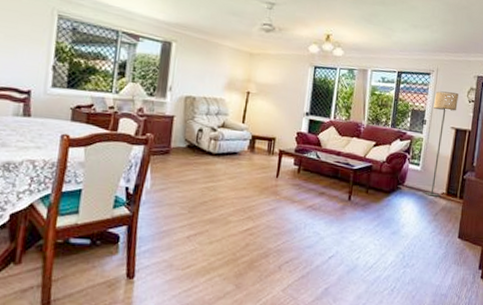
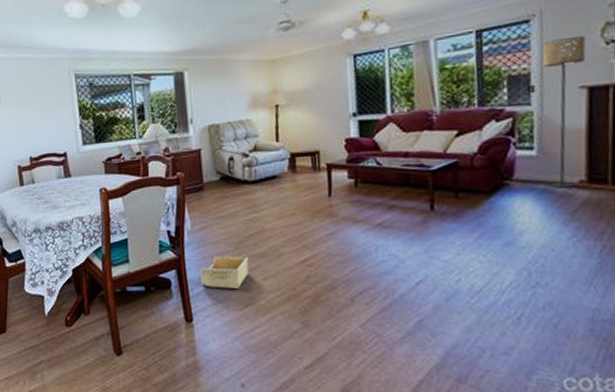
storage bin: none [150,217,200,249] -> present [200,256,249,289]

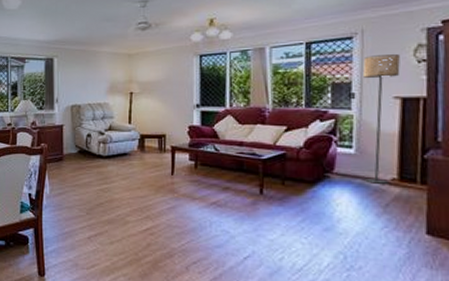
storage bin: present [200,256,249,289] -> none [55,219,98,249]

